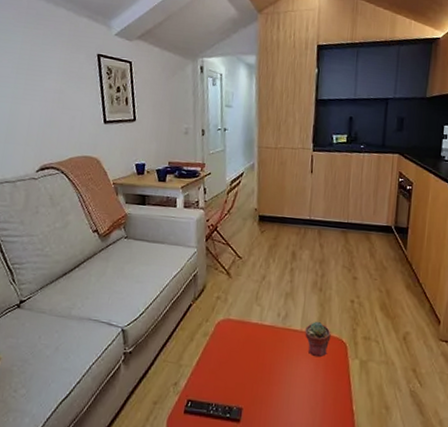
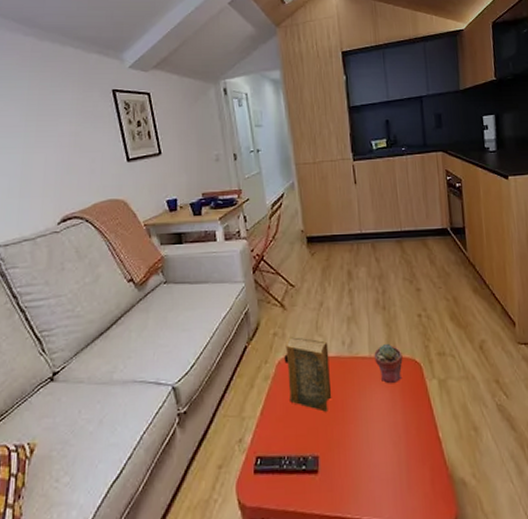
hardback book: none [223,302,265,372] -> present [284,337,332,412]

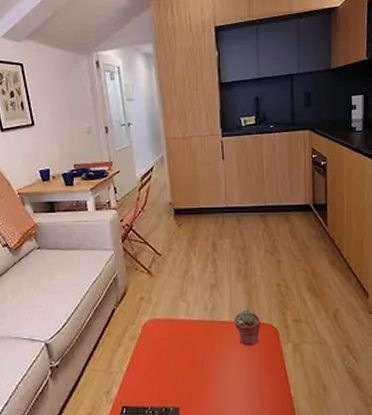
hardback book: present [284,337,332,412] -> none [150,301,193,369]

